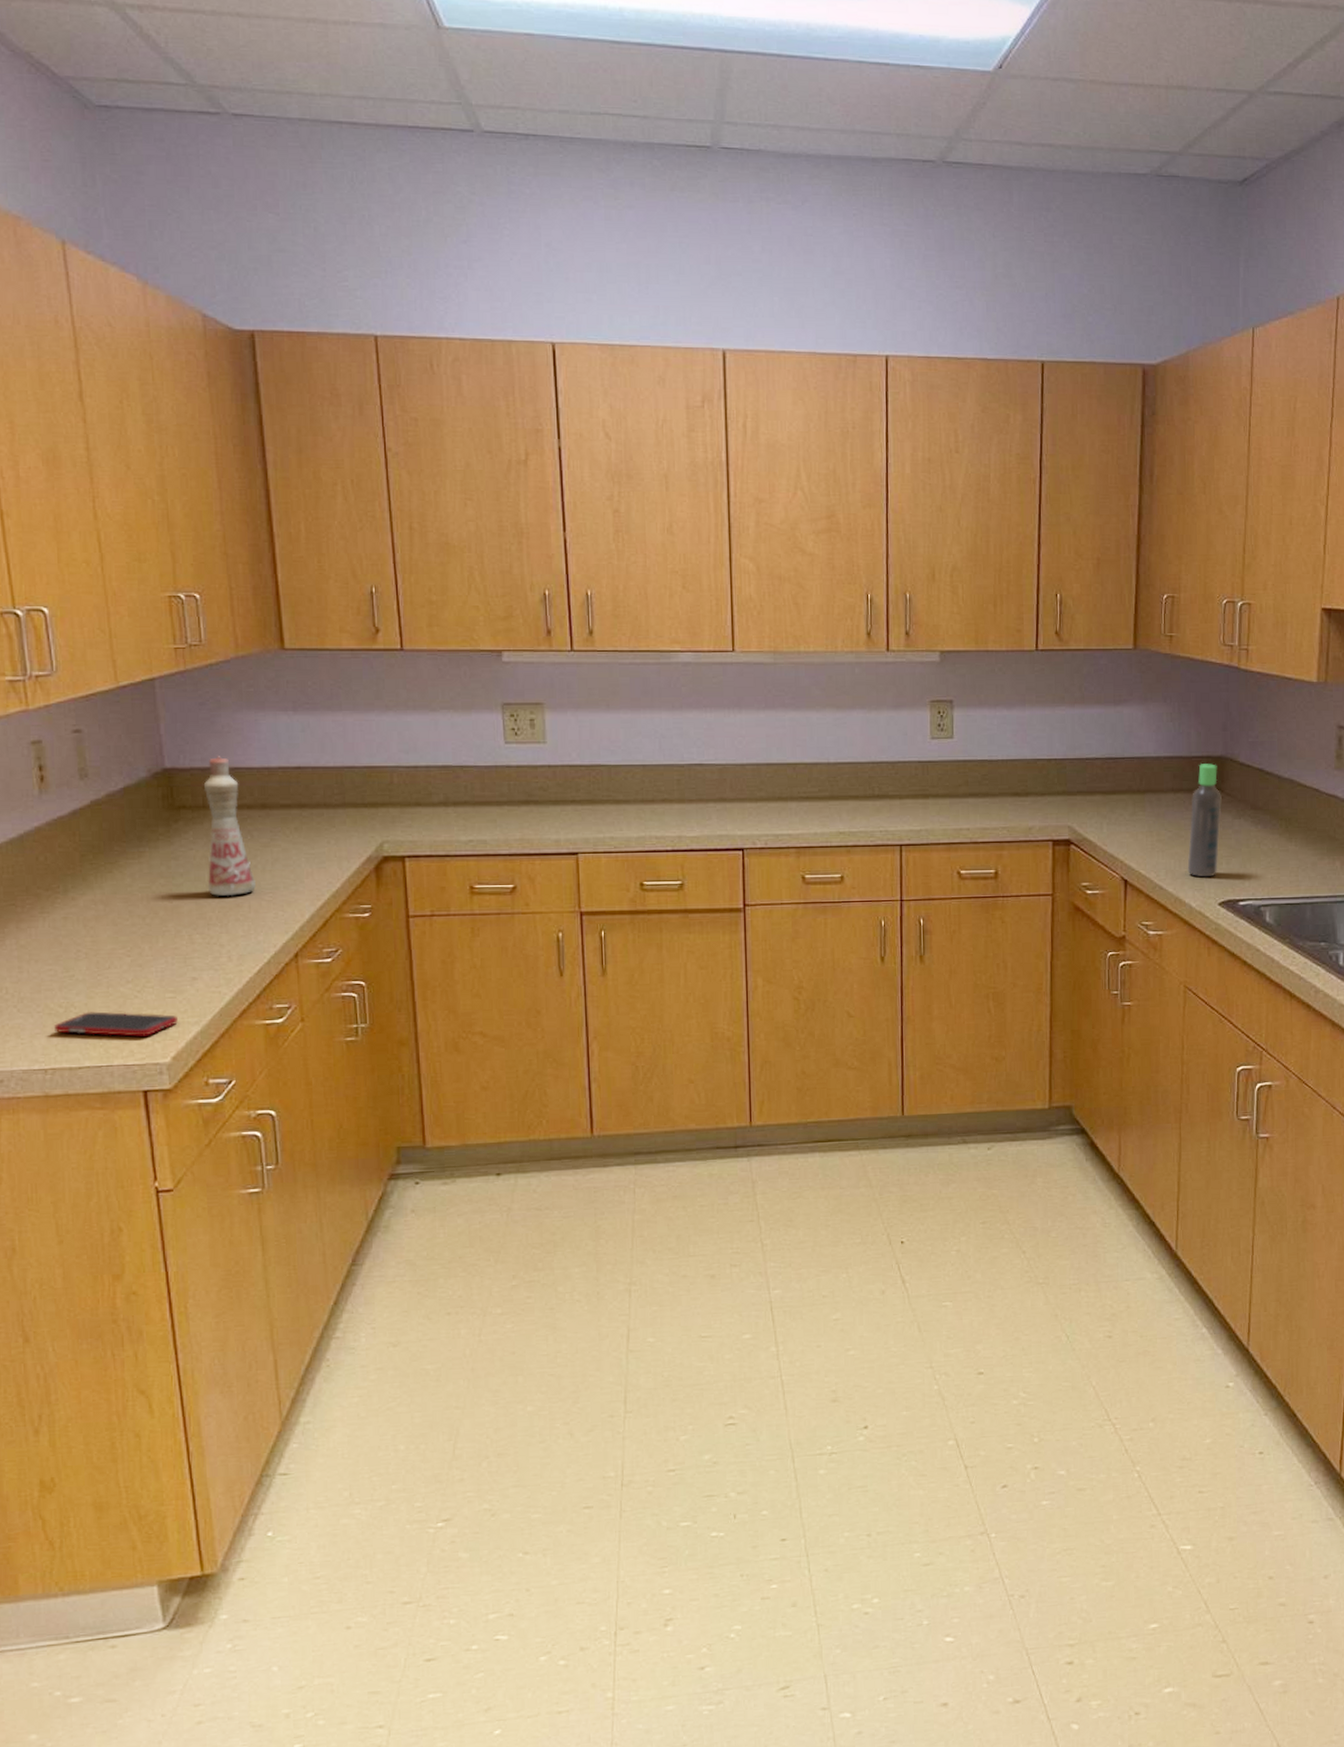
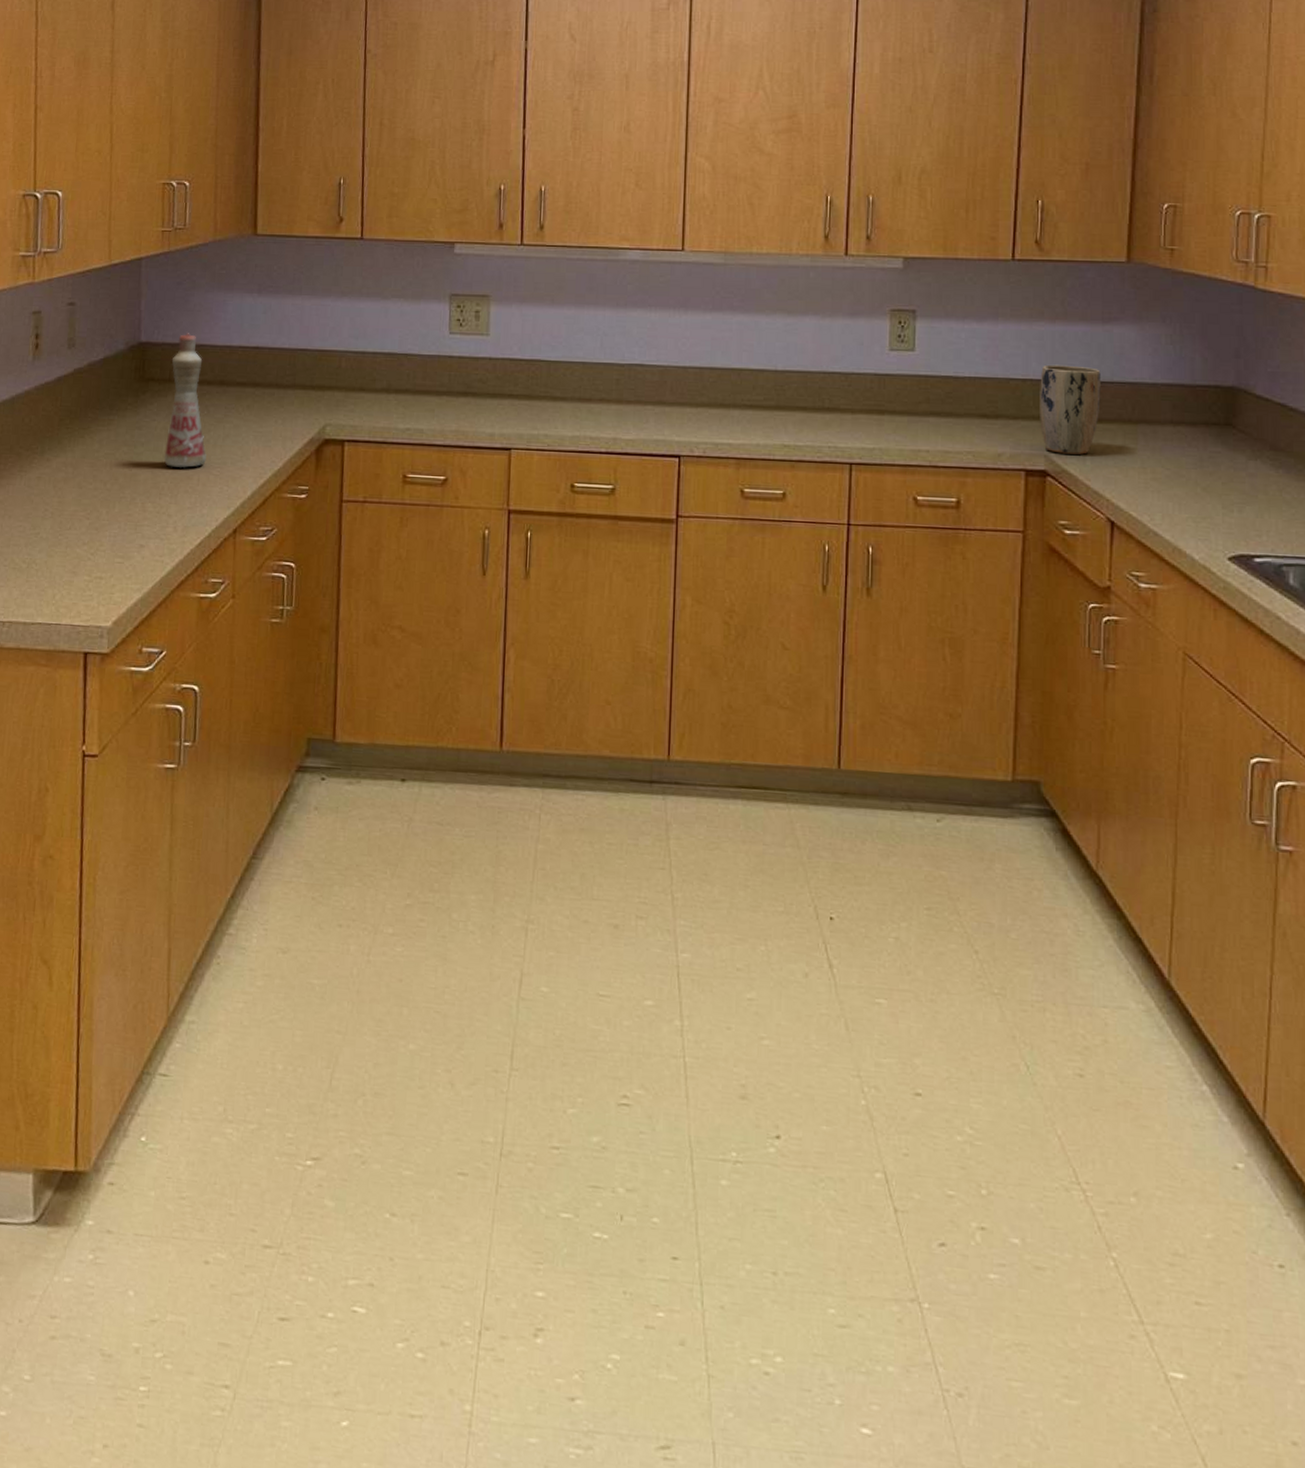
cell phone: present [54,1011,178,1037] -> none [16,569,123,599]
plant pot: none [1063,744,1114,824] -> present [1040,364,1101,455]
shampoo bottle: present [1187,764,1222,878] -> none [1189,394,1233,526]

